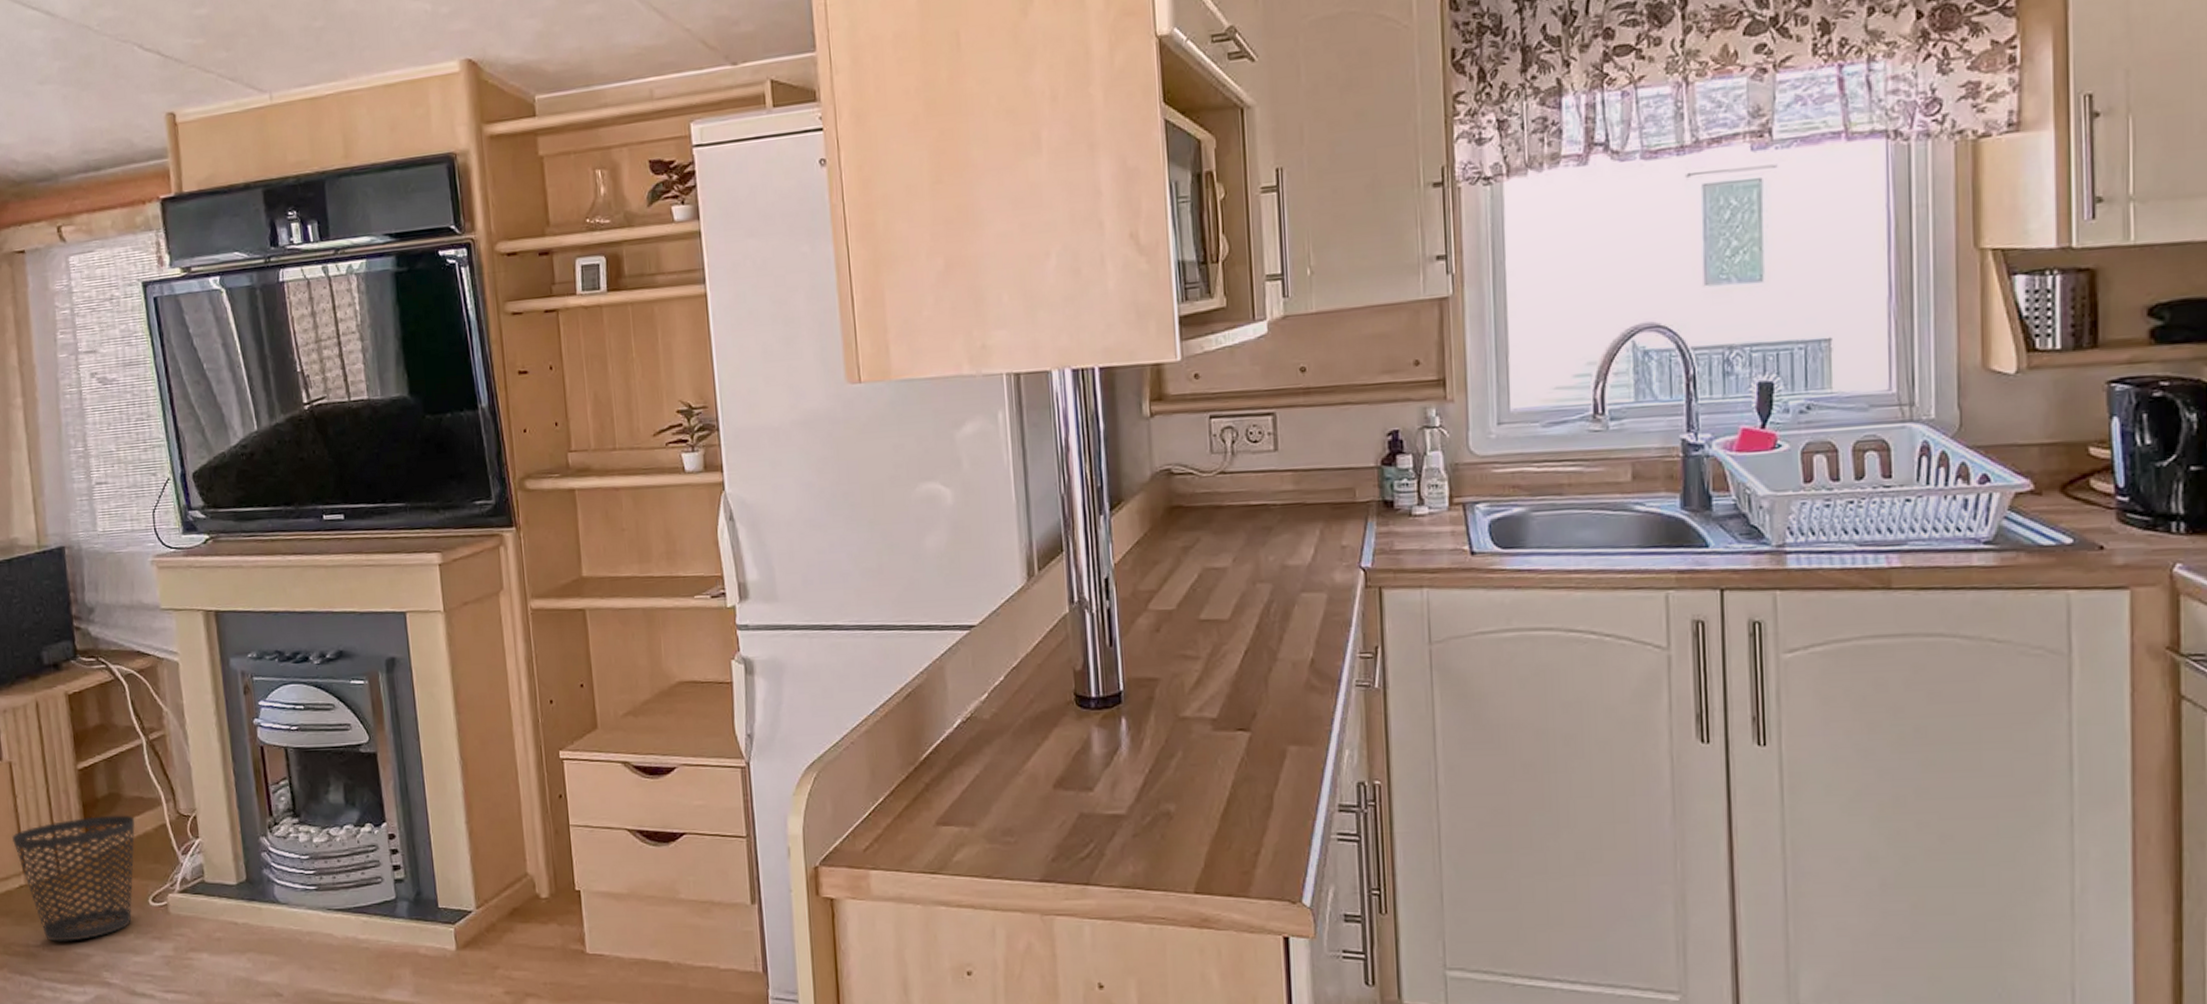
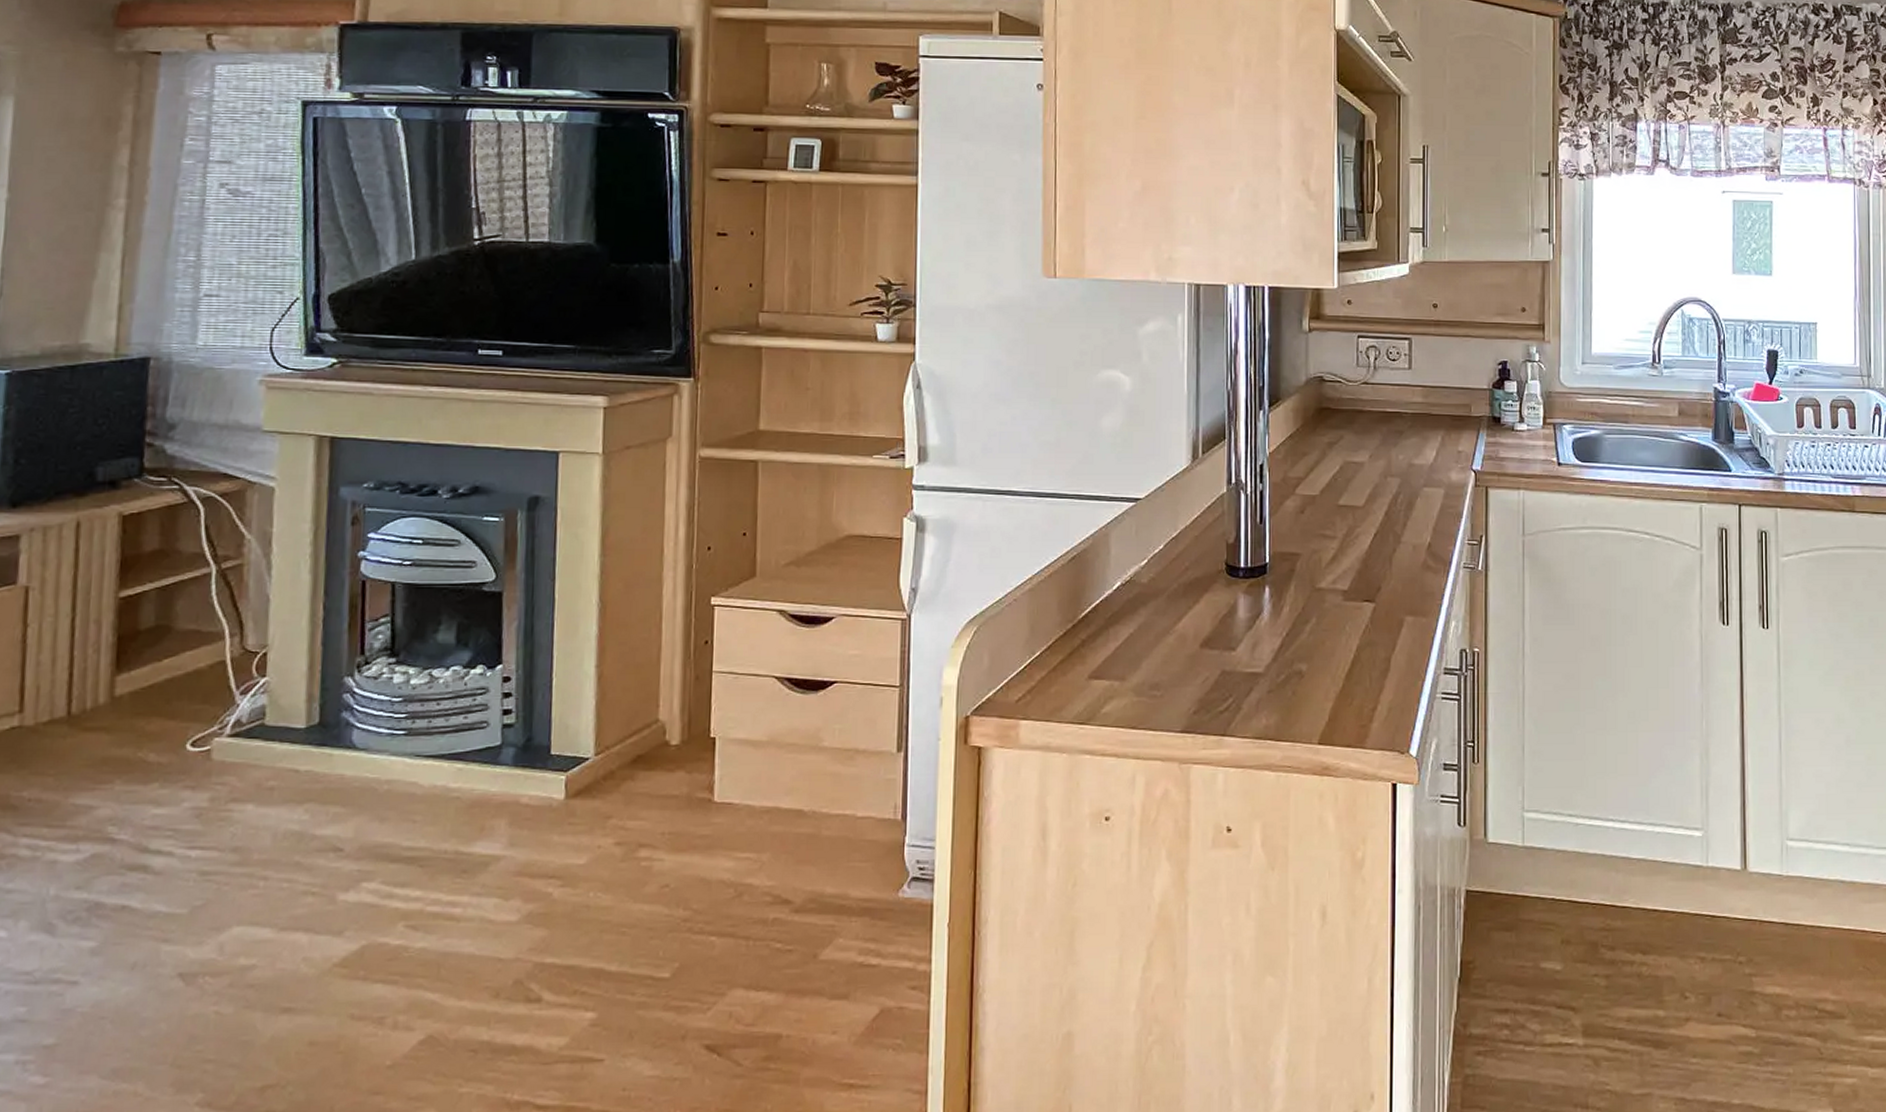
wastebasket: present [12,815,135,942] -> none [12,649,185,792]

